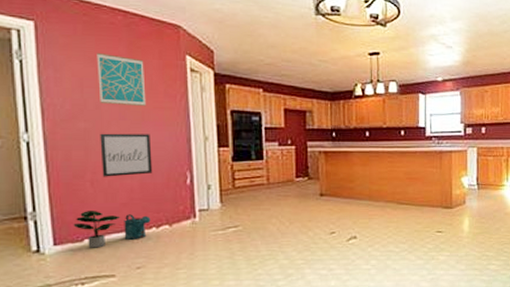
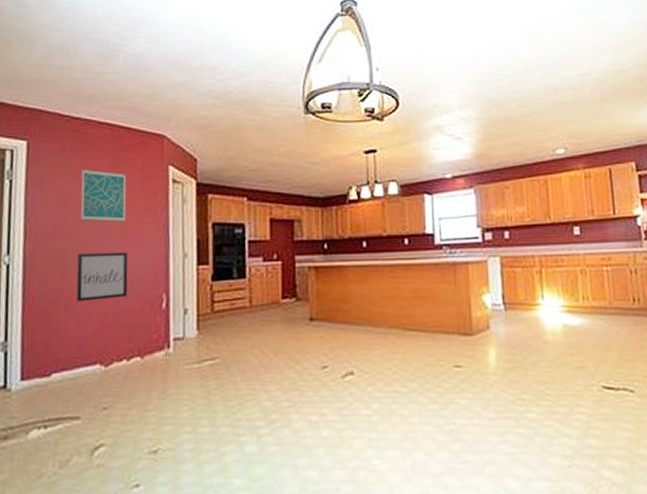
potted plant: present [73,211,121,248] -> none [42,340,91,384]
watering can: present [124,214,151,240] -> none [92,344,122,374]

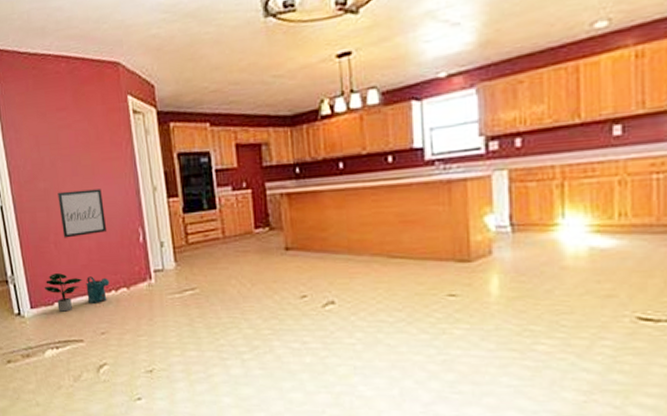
potted plant: none [42,340,91,384] -> present [44,273,83,312]
wall art: present [80,168,127,223] -> none [47,106,95,161]
watering can: none [92,344,122,374] -> present [86,276,110,303]

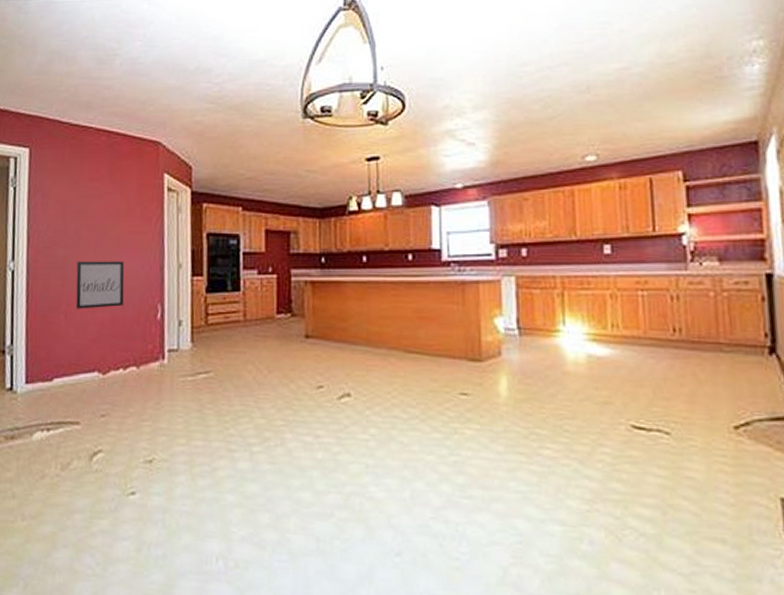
potted plant: present [44,273,83,312] -> none [45,346,90,389]
watering can: present [86,276,110,303] -> none [91,352,119,382]

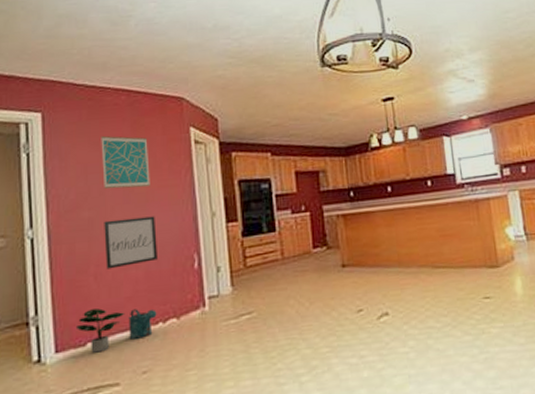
potted plant: none [45,346,90,389] -> present [75,308,125,353]
wall art: none [79,175,123,232] -> present [101,135,150,189]
watering can: none [91,352,119,382] -> present [128,309,157,340]

